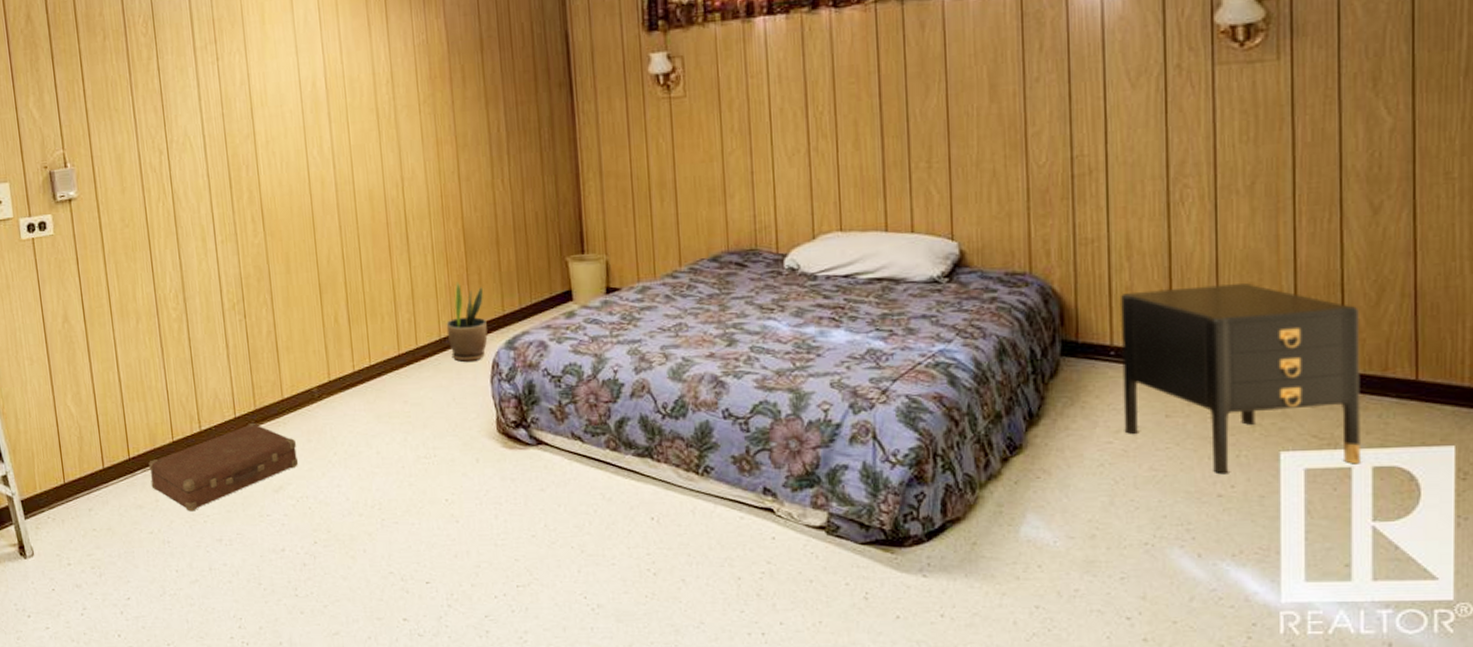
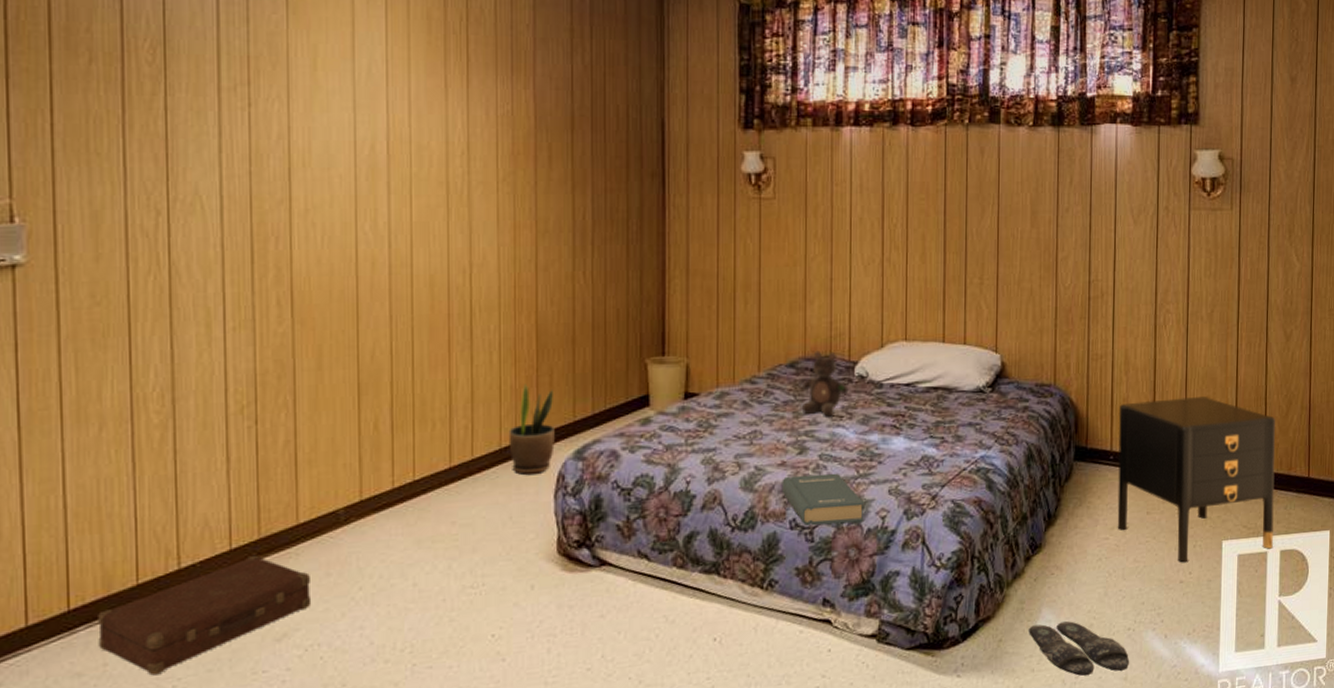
hardback book: none [711,365,803,417] -> present [782,473,863,527]
stuffed animal: none [726,244,779,310] -> present [801,350,849,417]
slippers: none [1010,530,1148,589] -> present [1029,621,1129,676]

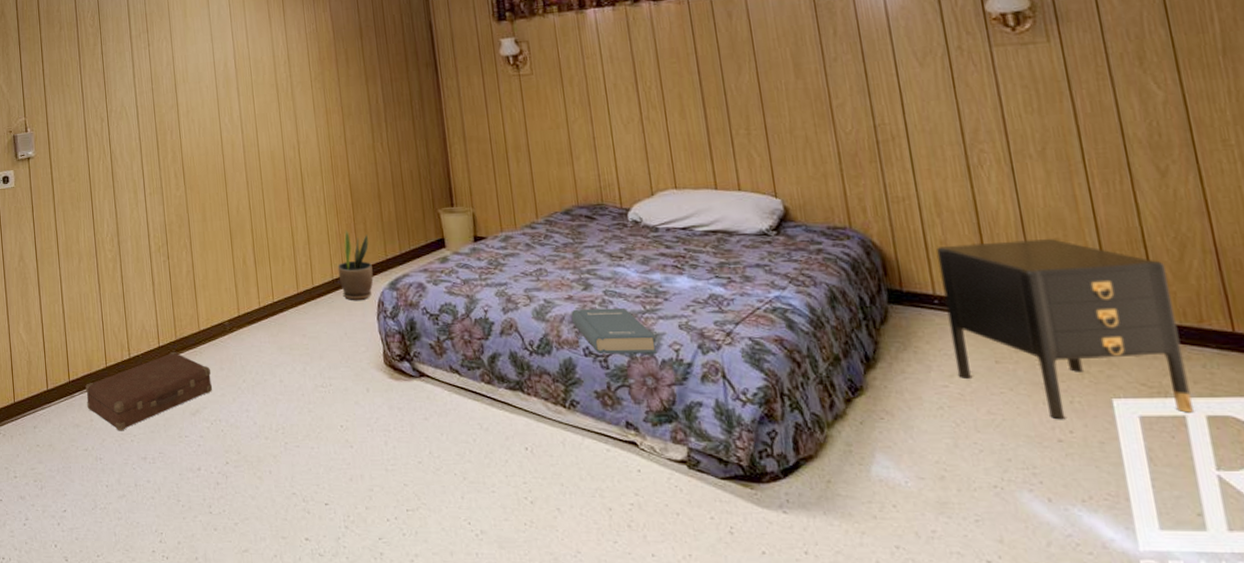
stuffed animal: present [801,350,849,417] -> none [578,199,625,258]
slippers: present [1029,621,1129,676] -> none [862,470,1003,531]

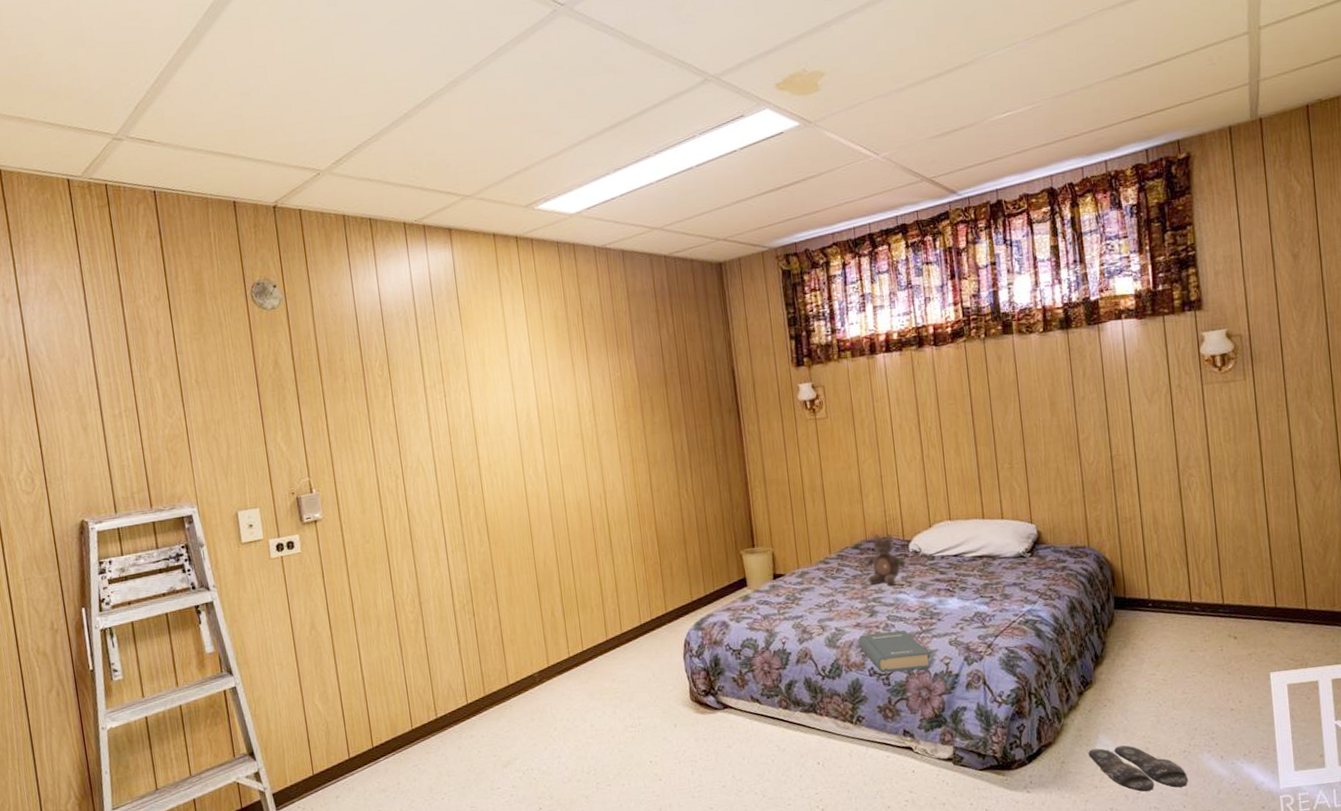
suitcase: present [85,351,212,431] -> none [390,707,523,791]
potted plant: present [337,230,374,300] -> none [645,575,680,643]
stuffed animal: none [578,199,625,258] -> present [866,534,906,586]
slippers: none [862,470,1003,531] -> present [1088,745,1188,792]
nightstand: present [936,239,1194,420] -> none [1152,546,1323,693]

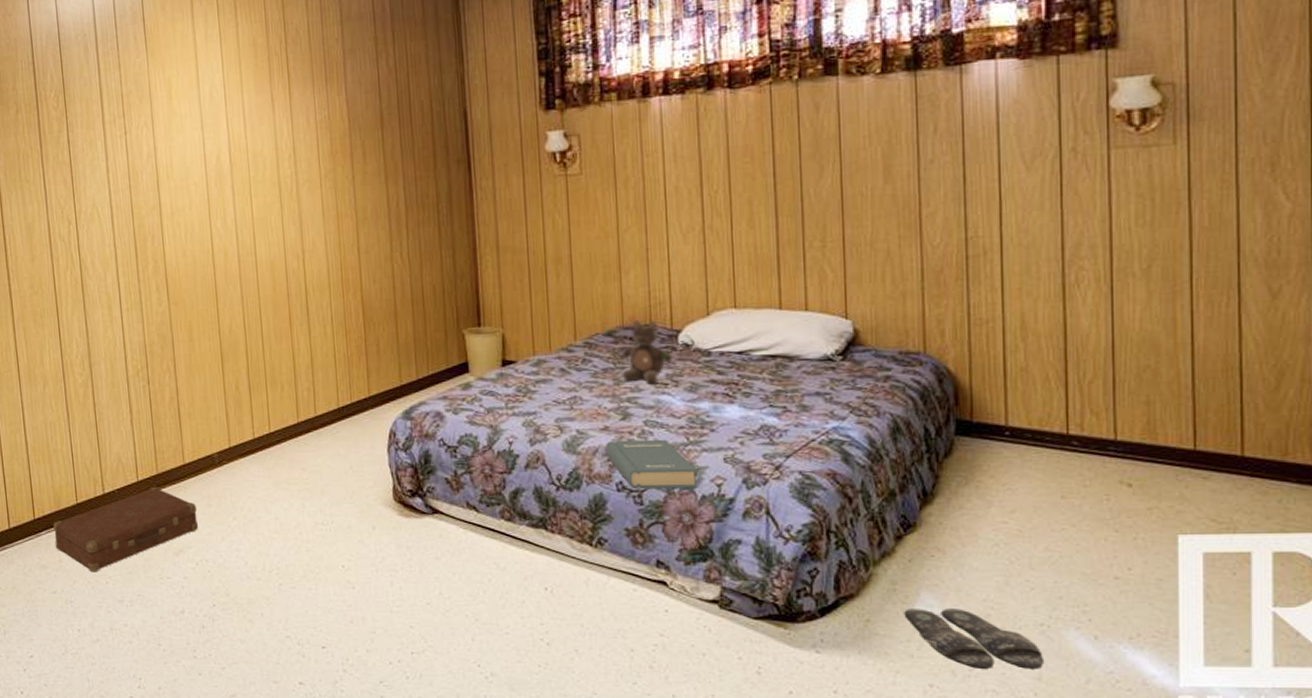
suitcase: none [390,707,523,791] -> present [53,486,198,573]

